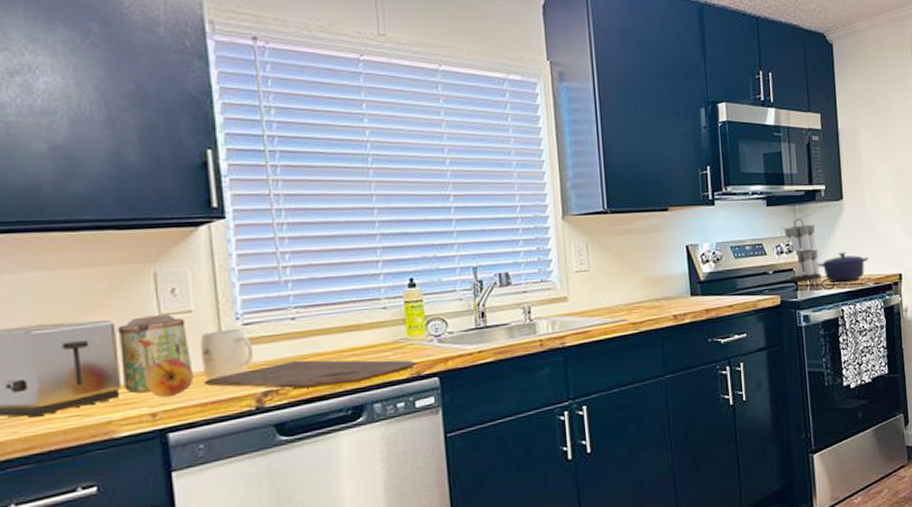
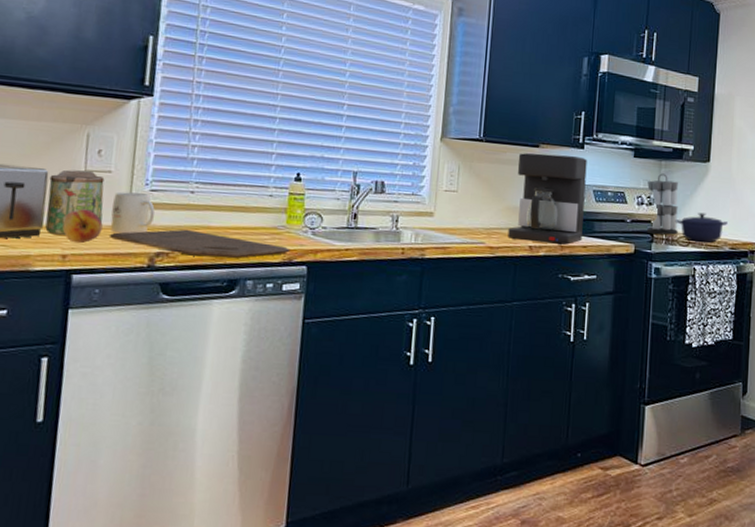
coffee maker: none [647,214,726,312] -> present [508,153,587,246]

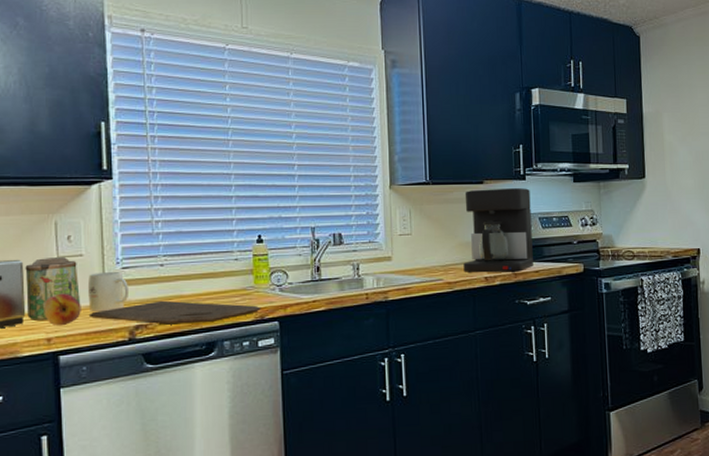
spice rack: present [646,173,678,236] -> none [589,194,623,253]
cooking pot: present [675,212,727,243] -> none [618,226,668,255]

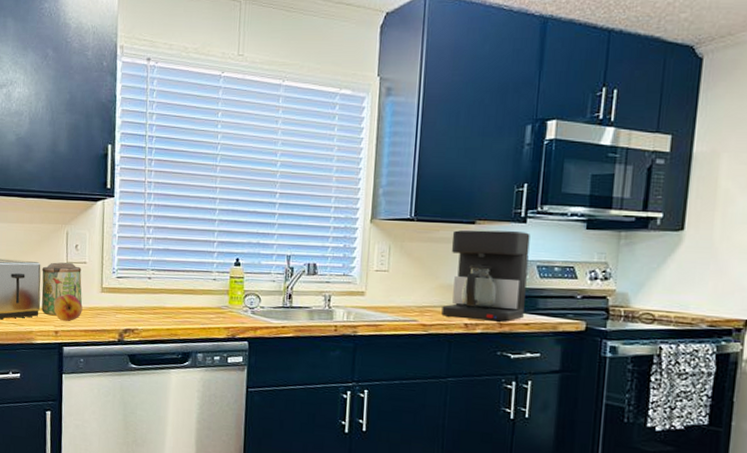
mug: present [87,272,130,313] -> none [88,279,122,314]
cutting board: present [88,300,261,325] -> none [87,309,233,335]

